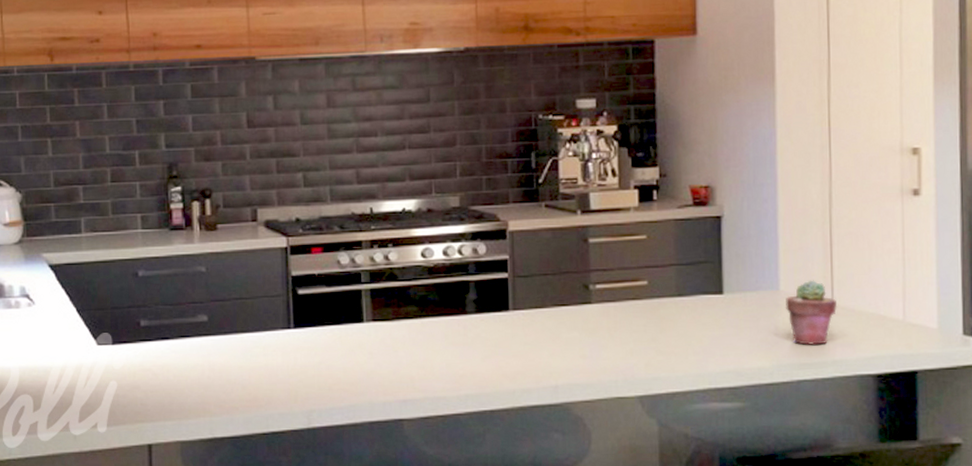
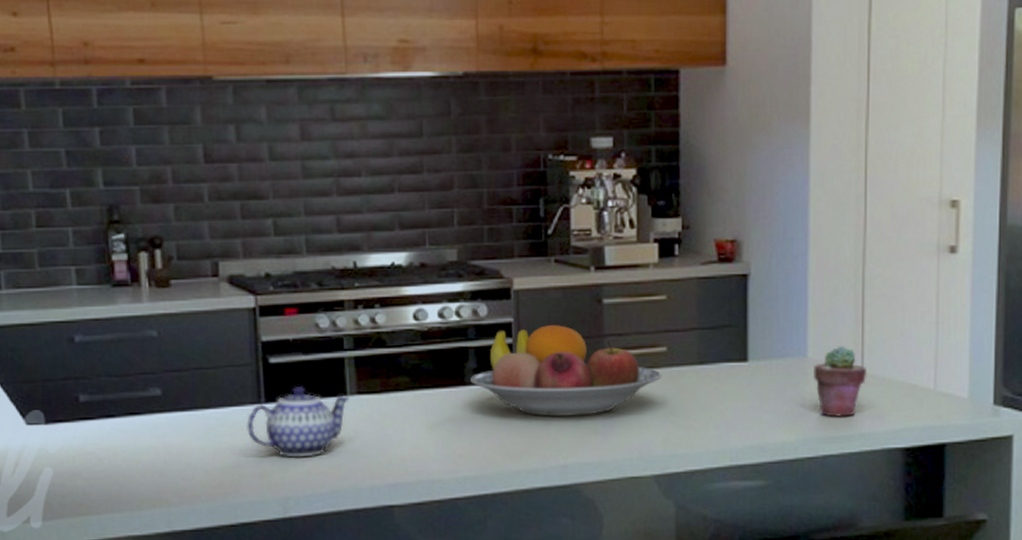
teapot: none [278,314,366,376] -> present [246,387,350,458]
fruit bowl: none [471,261,644,342] -> present [470,325,662,417]

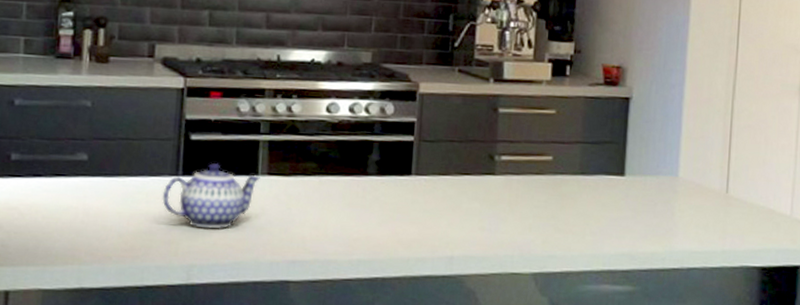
fruit bowl: present [470,325,662,417] -> none [372,127,547,213]
potted succulent: present [814,346,867,417] -> none [683,169,731,234]

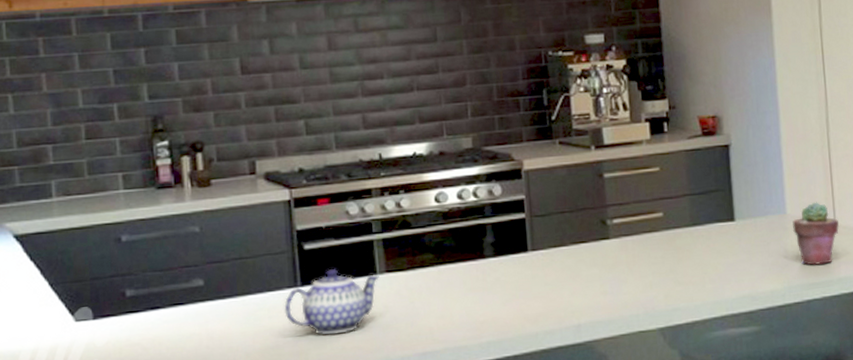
potted succulent: none [683,169,731,234] -> present [792,202,840,265]

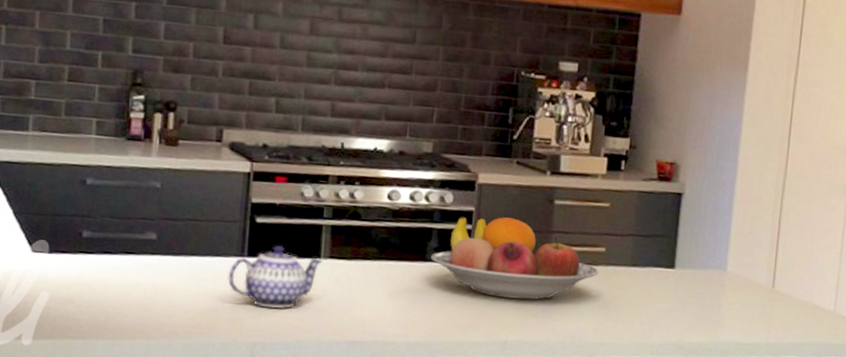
fruit bowl: none [489,199,661,282] -> present [431,217,599,300]
potted succulent: present [792,202,840,265] -> none [730,264,777,327]

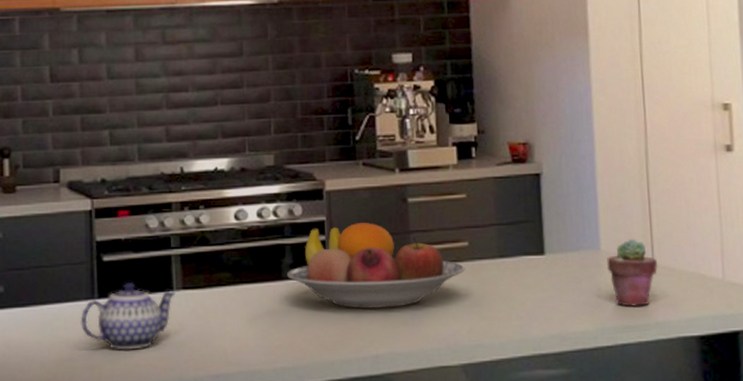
potted succulent: none [730,264,777,327] -> present [607,239,658,307]

